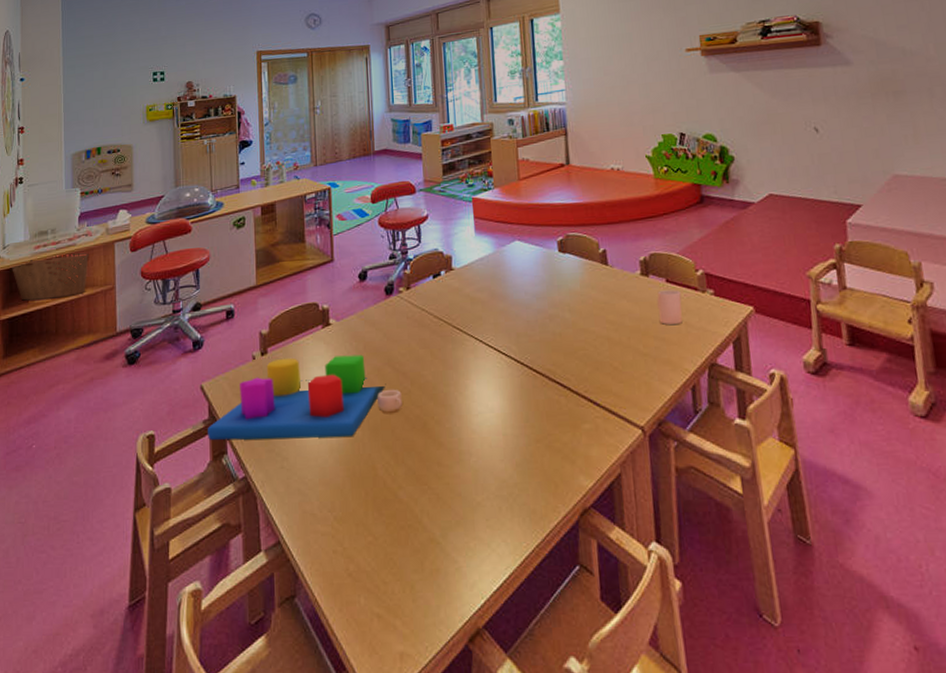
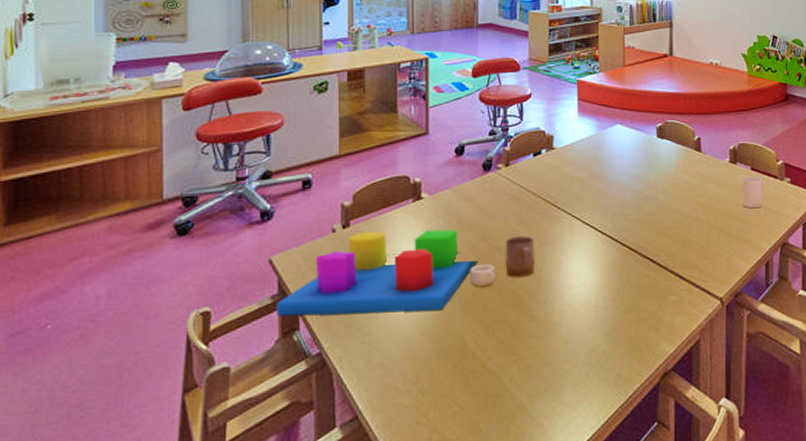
basket: present [11,253,89,301] -> none [16,109,127,160]
cup: none [409,360,440,404] -> present [505,236,534,278]

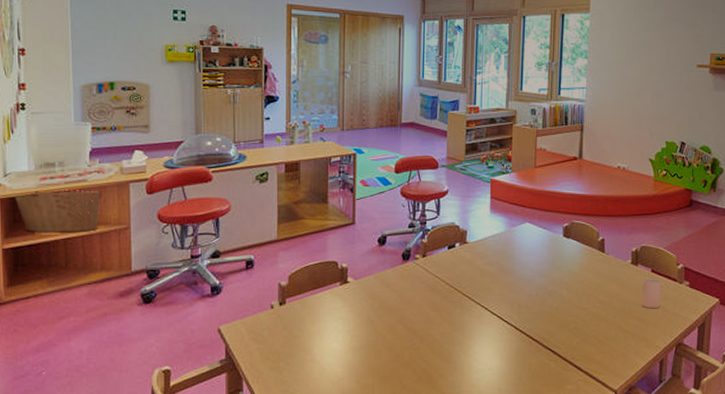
basket: none [16,109,127,160] -> present [13,190,101,233]
toy blocks: present [277,229,478,317] -> none [224,309,396,383]
cup: present [470,263,495,288] -> none [388,344,411,366]
cup: present [505,236,534,278] -> none [420,321,446,359]

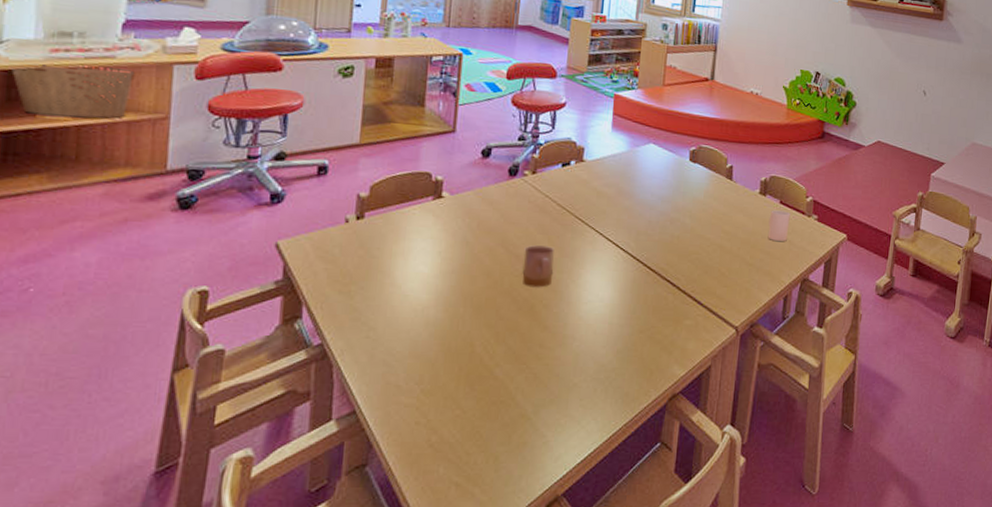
cup: none [420,321,446,359] -> present [522,245,554,288]

